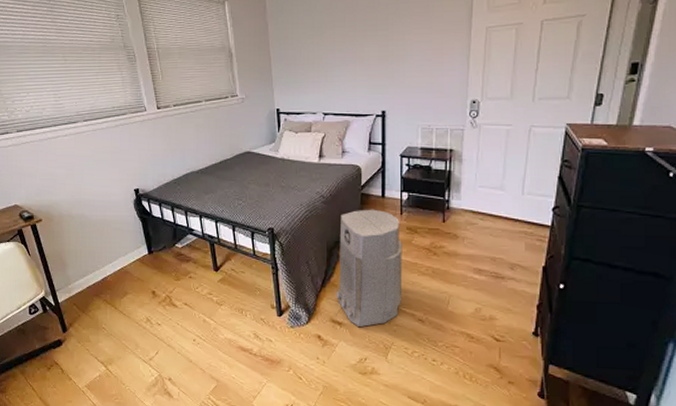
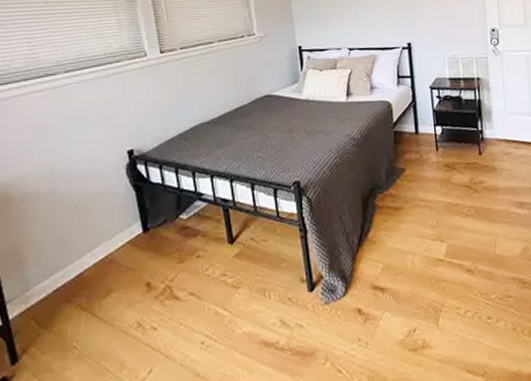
air purifier: present [336,209,403,328] -> none [374,147,447,291]

